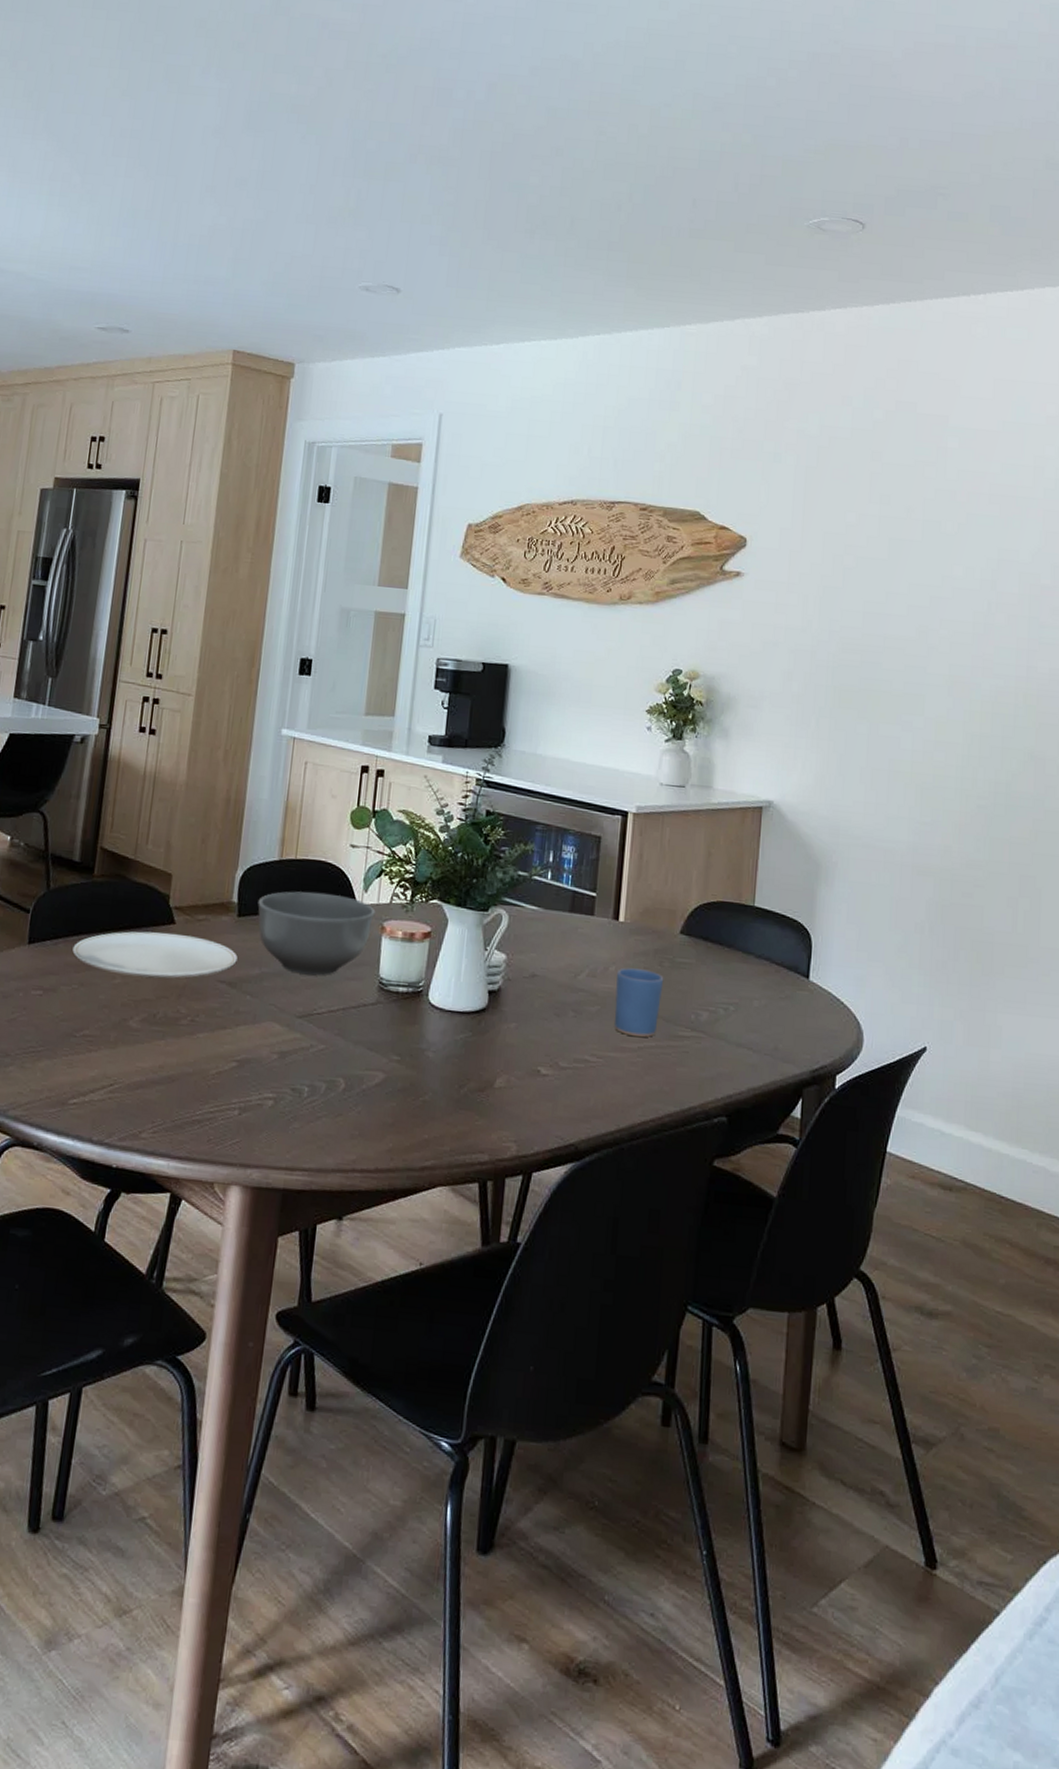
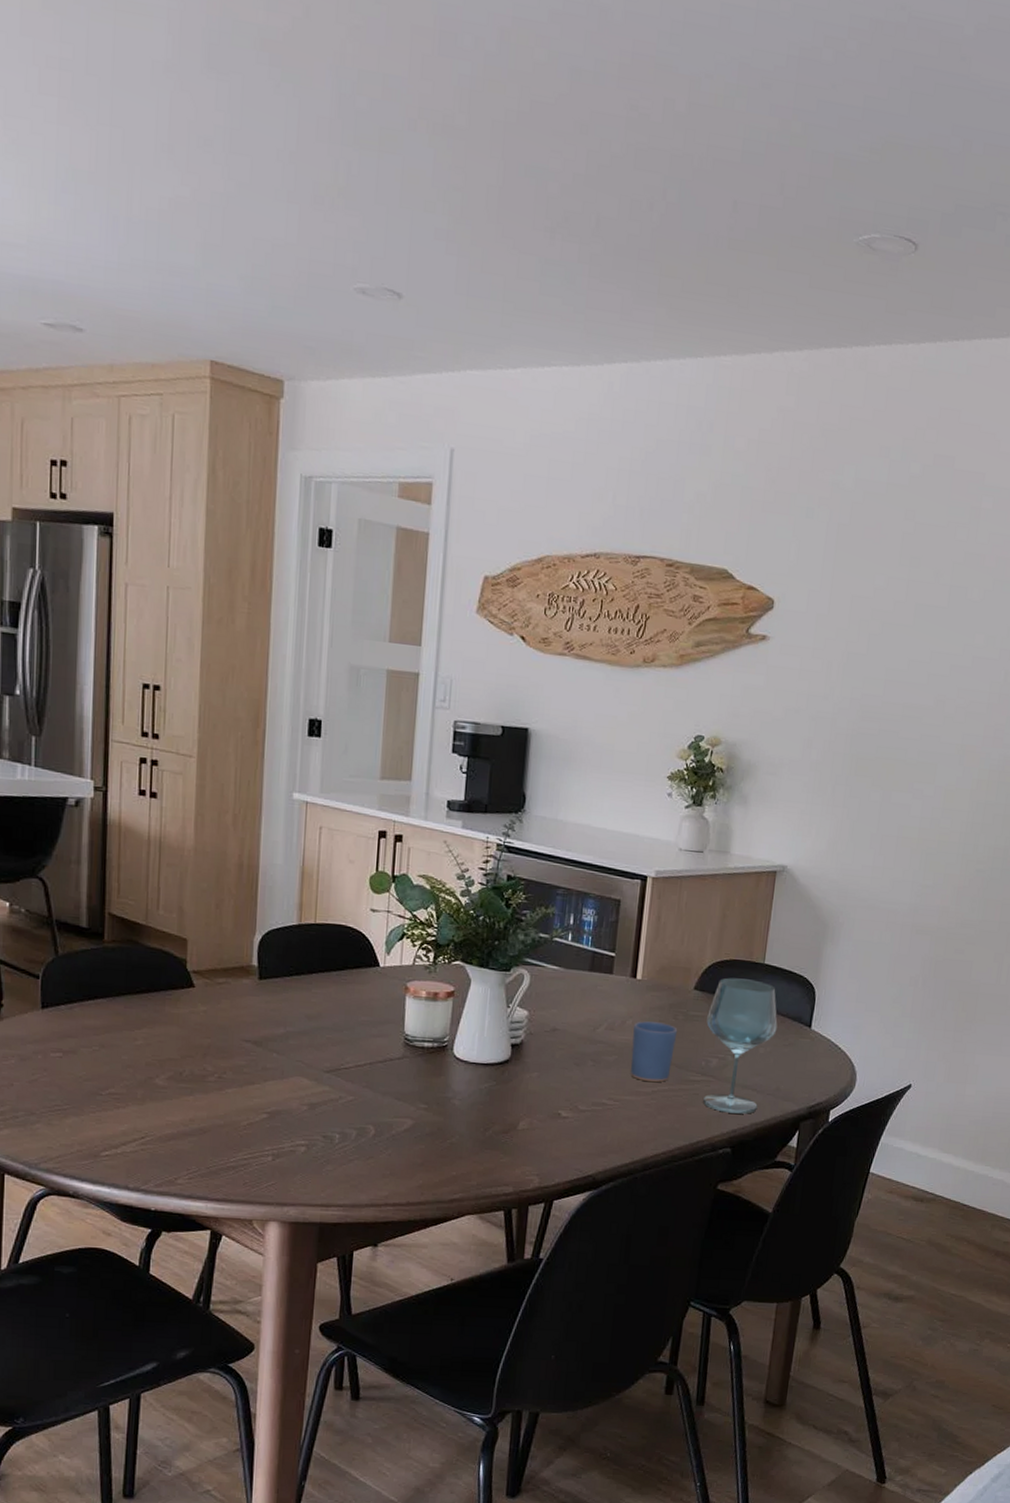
plate: present [72,931,238,979] -> none [89,994,261,1039]
bowl: present [257,891,376,976] -> none [278,954,399,1034]
wine glass: none [694,921,772,1077] -> present [703,977,778,1114]

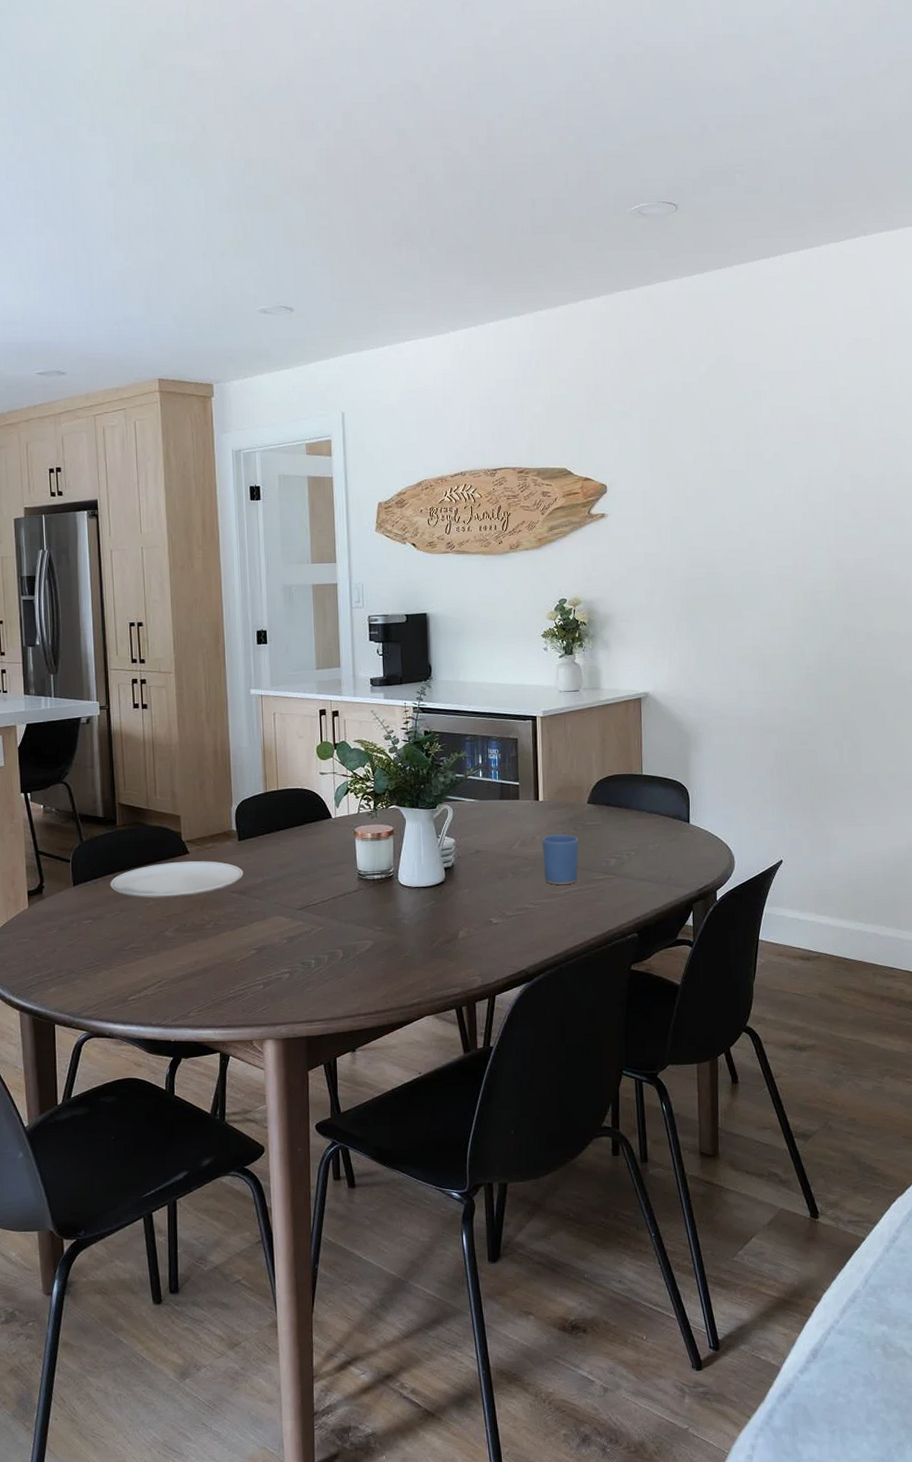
plate: none [89,994,261,1039] -> present [110,861,243,898]
wine glass: present [703,977,778,1114] -> none [601,789,661,903]

